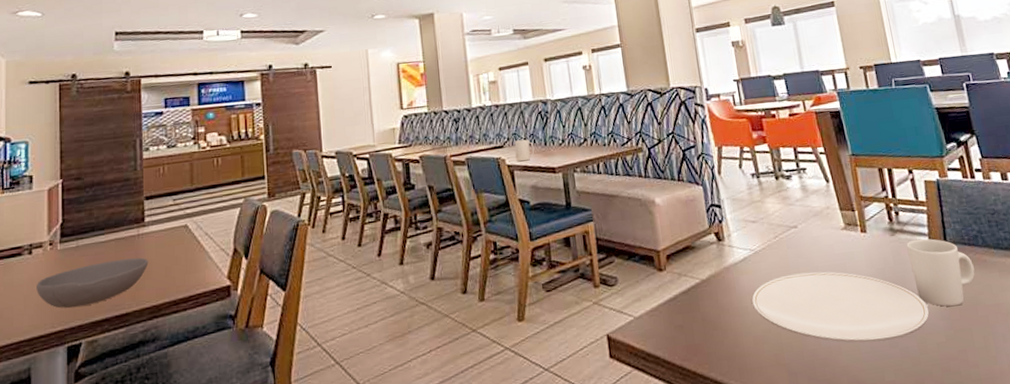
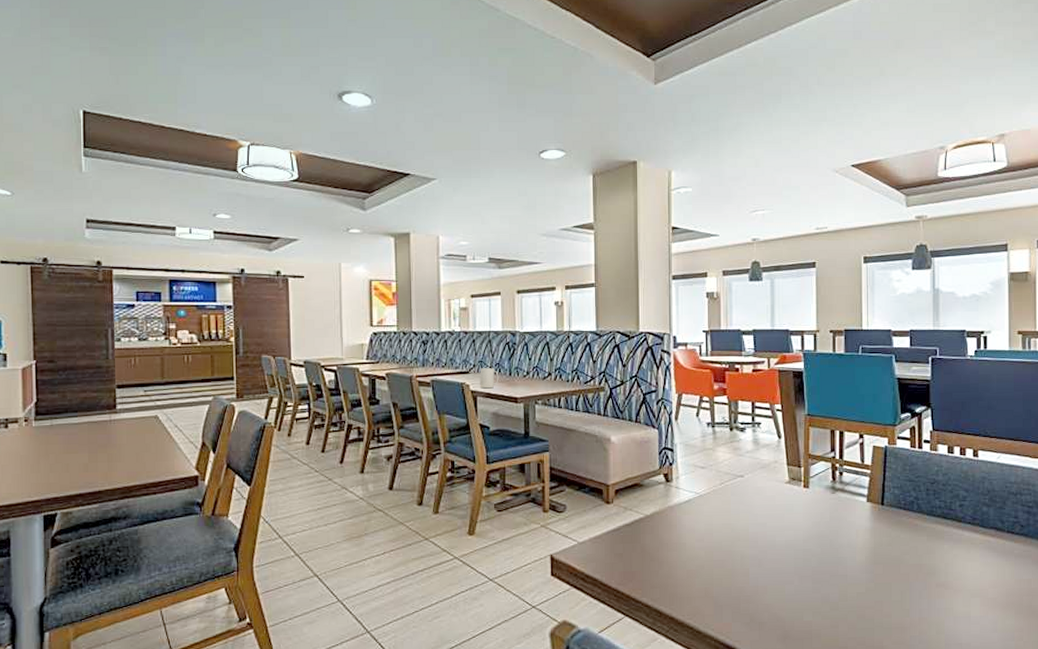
bowl: present [36,257,149,309] -> none [13,441,120,481]
plate: present [752,271,930,343] -> none [691,518,855,586]
mug: present [906,238,975,307] -> none [845,499,905,563]

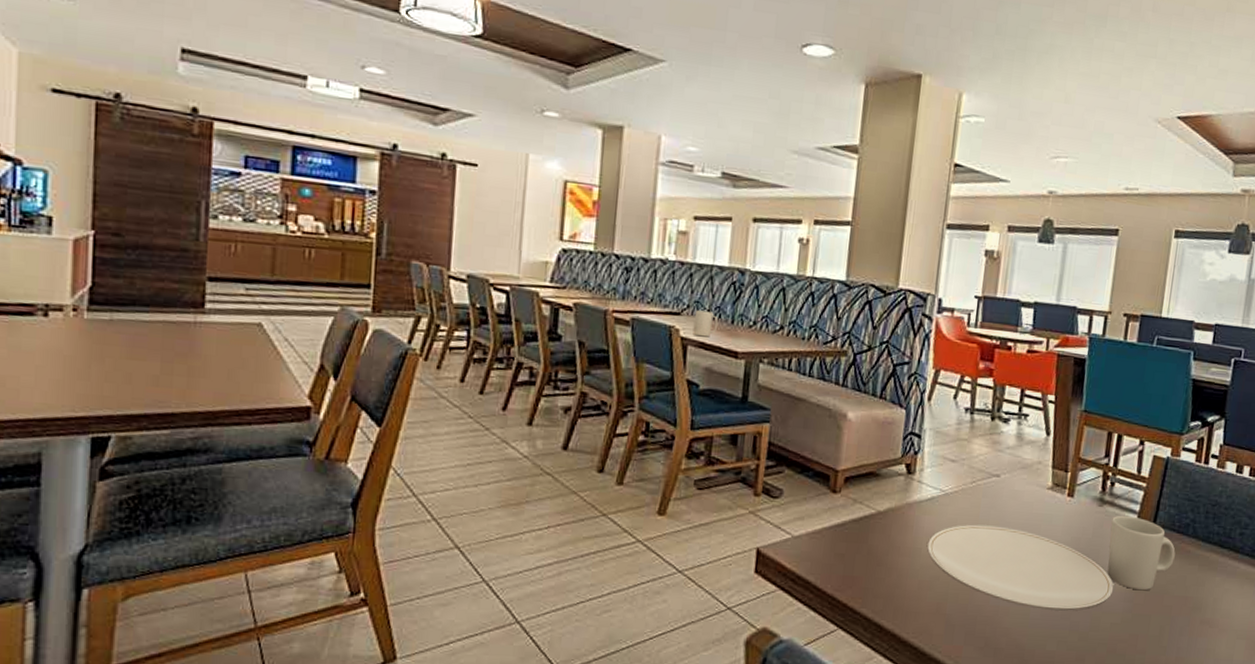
plate: none [691,518,855,586] -> present [927,524,1114,611]
mug: none [845,499,905,563] -> present [1107,515,1176,591]

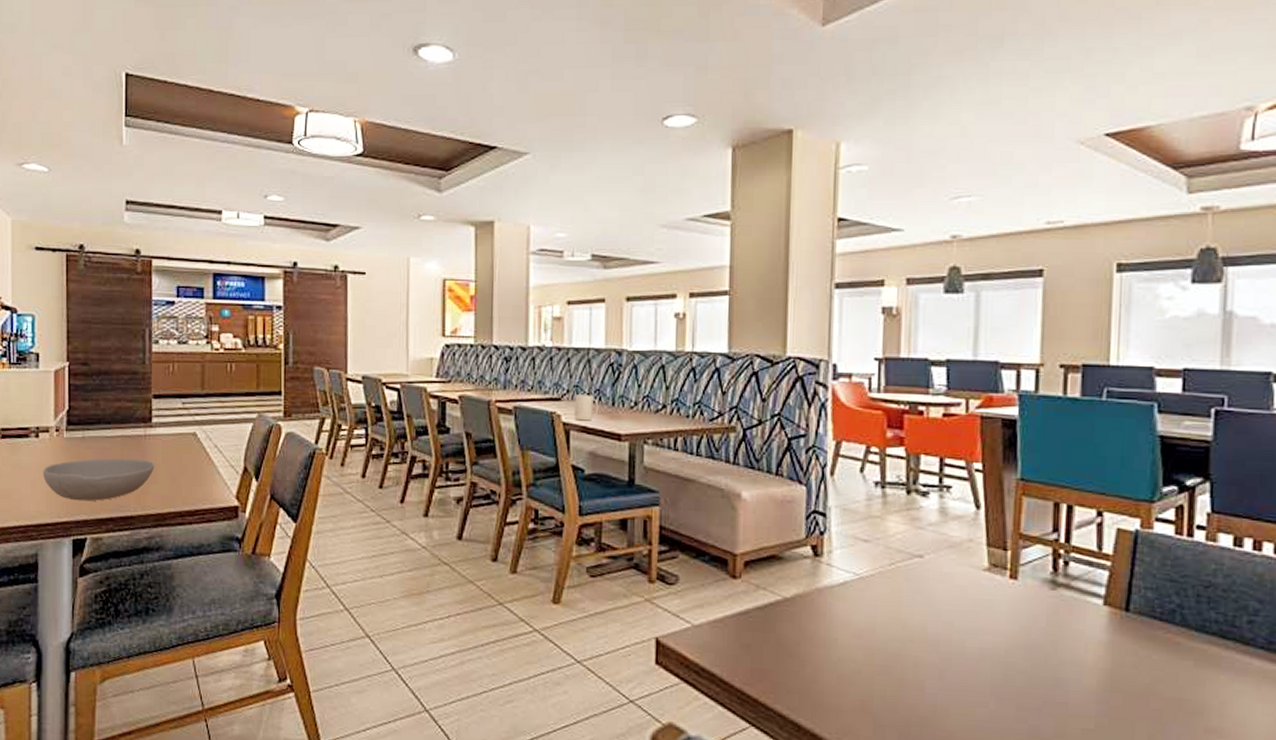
bowl: none [53,345,207,394] -> present [43,458,155,501]
plate: present [927,524,1114,611] -> none [844,611,1081,713]
mug: present [1107,515,1176,591] -> none [1069,599,1160,691]

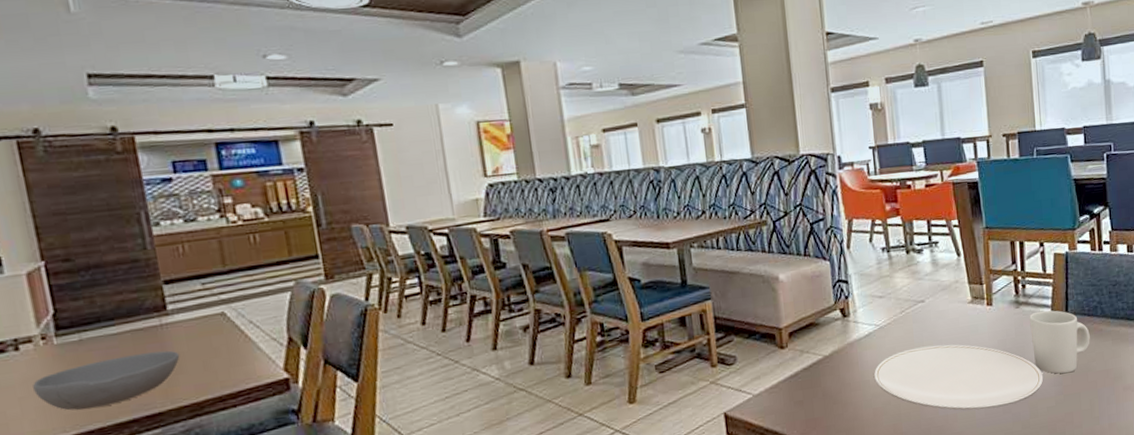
mug: present [574,394,598,421] -> none [622,211,645,237]
plate: none [844,611,1081,713] -> present [874,344,1044,411]
mug: none [1069,599,1160,691] -> present [1029,310,1090,374]

